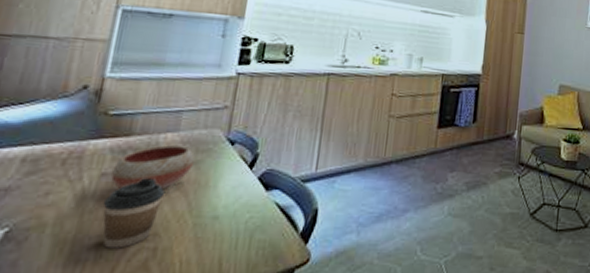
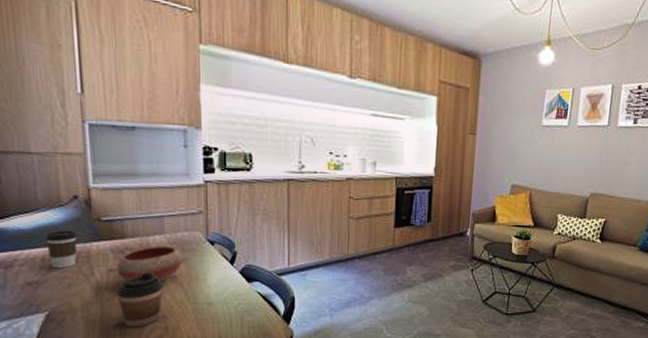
coffee cup: none [31,125,75,172] -> present [46,230,78,269]

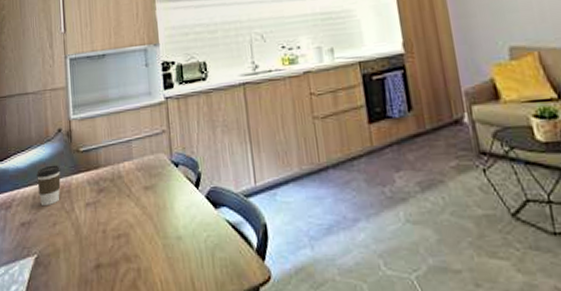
coffee cup: present [116,273,163,327] -> none [92,205,134,270]
bowl: present [117,246,182,282] -> none [93,172,150,216]

